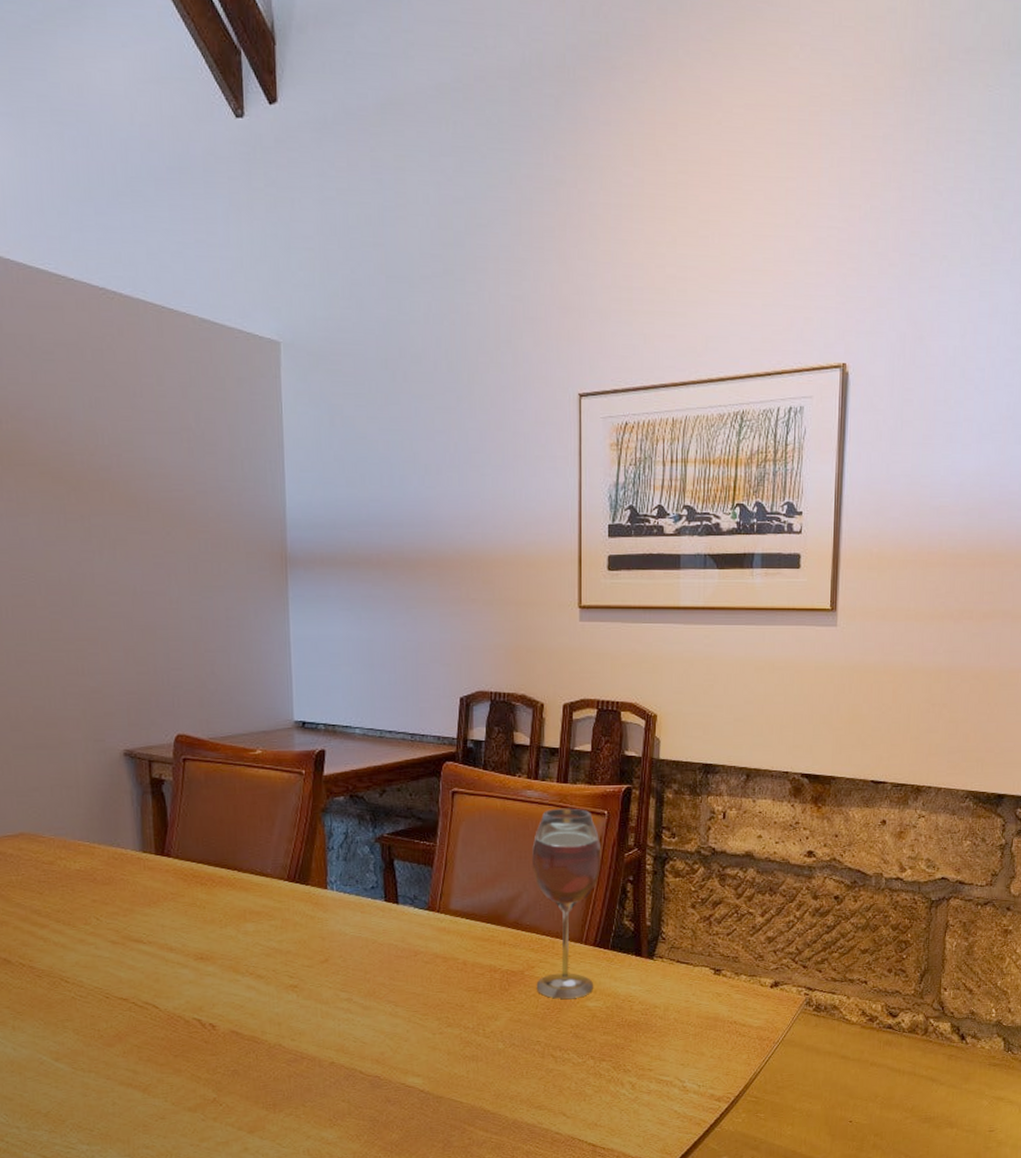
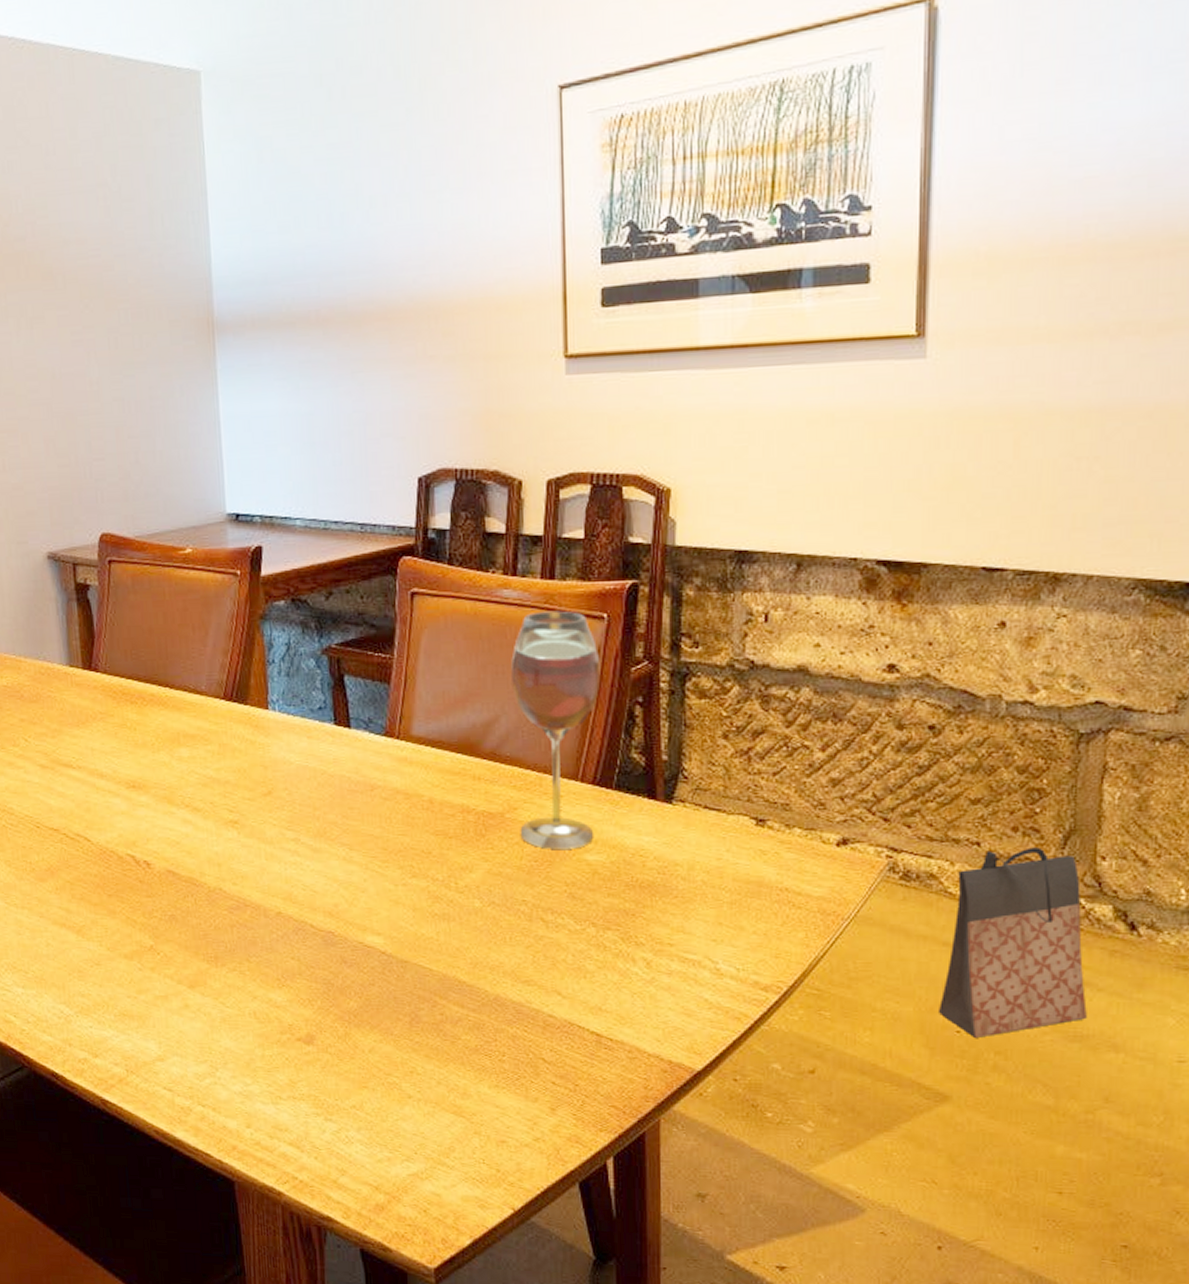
bag: none [837,983,934,1125] -> present [937,847,1087,1038]

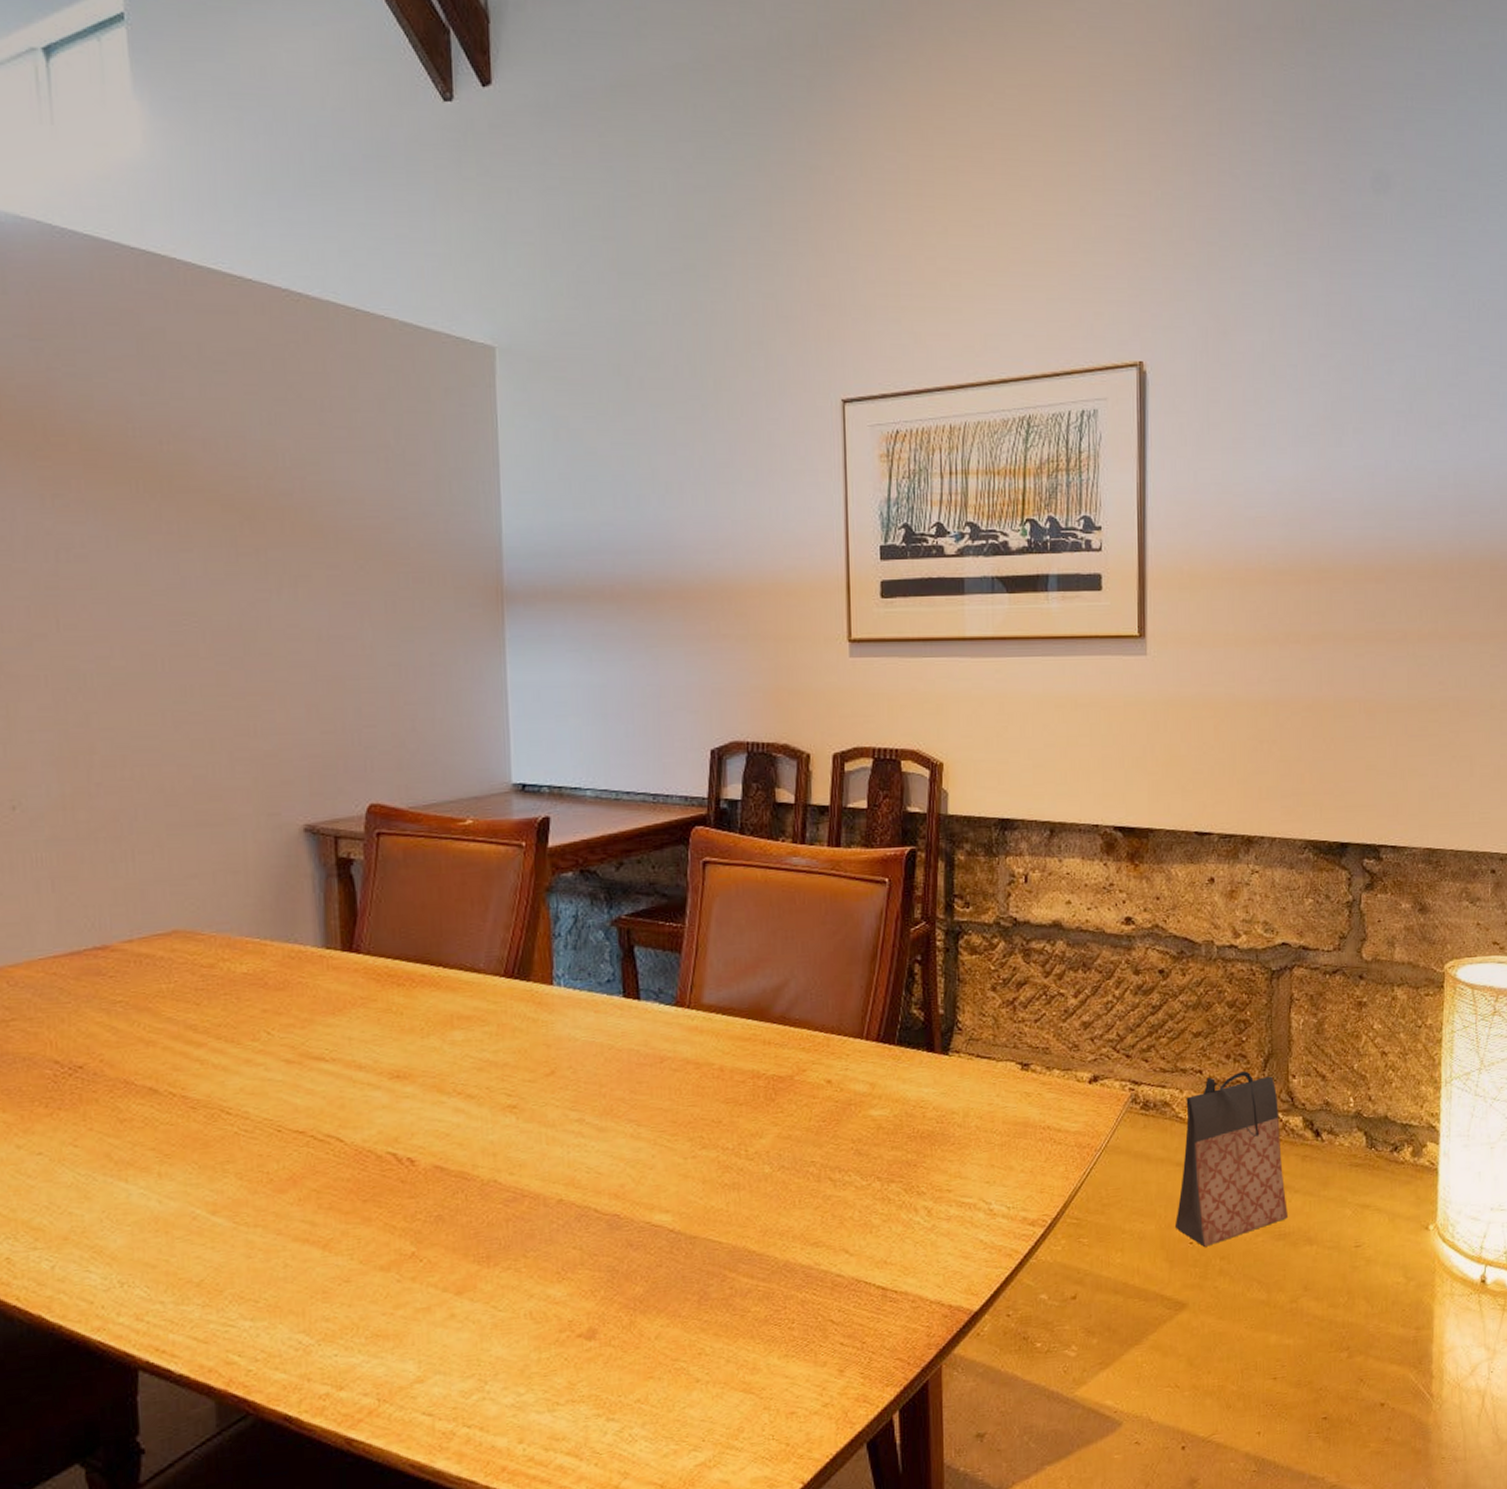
wineglass: present [510,610,601,849] -> none [799,876,884,1108]

